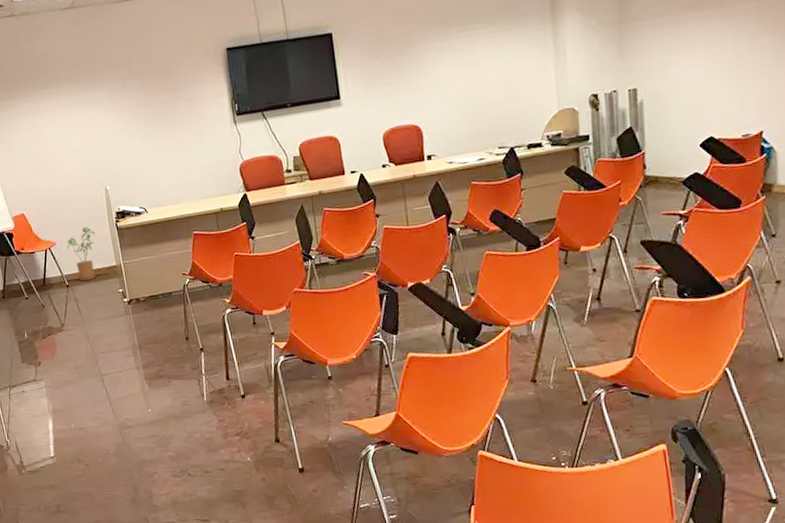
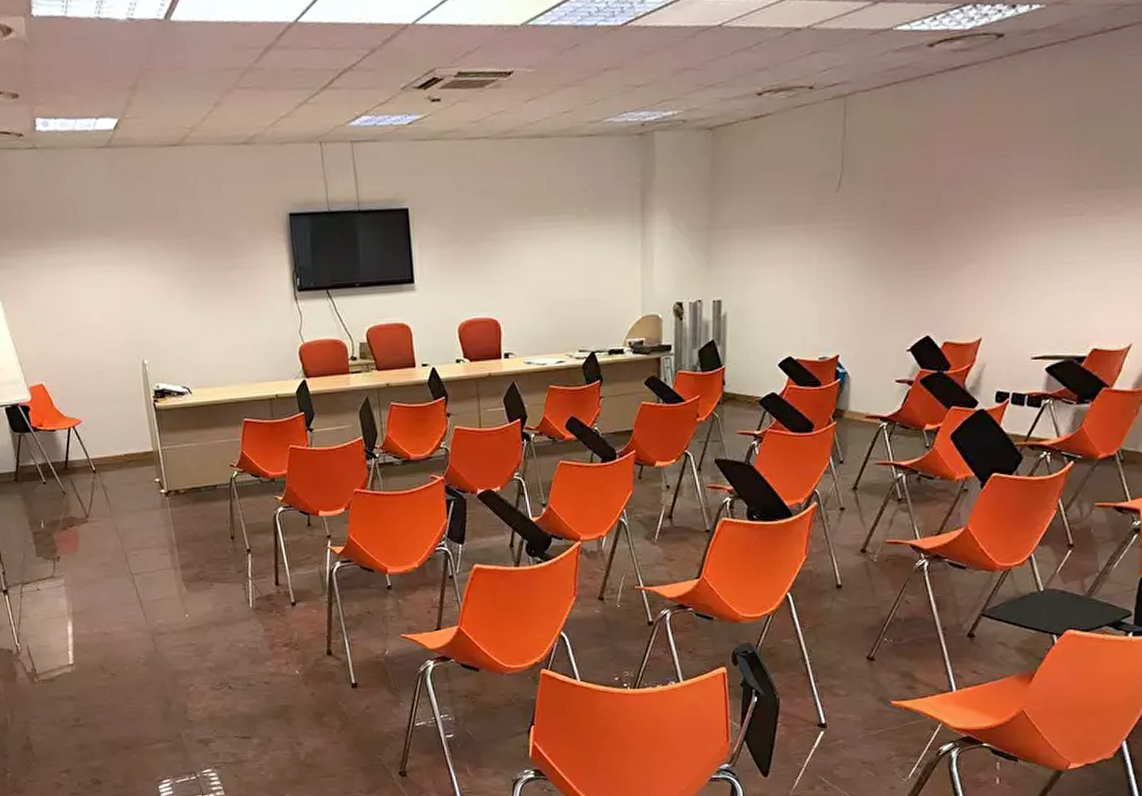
house plant: present [67,227,95,282] -> none [95,405,129,467]

